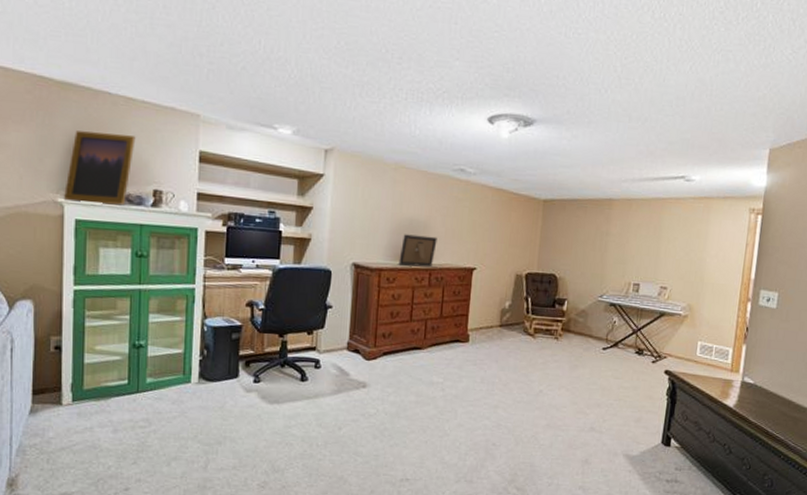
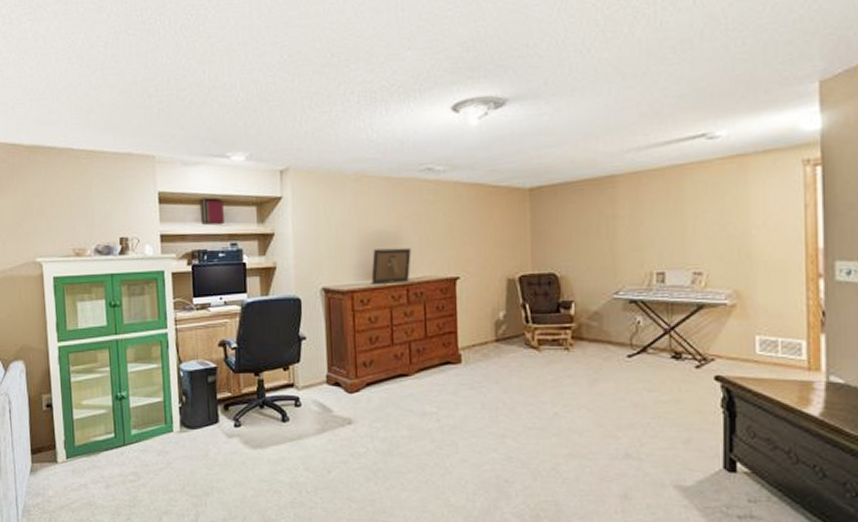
picture frame: present [63,131,136,206] -> none [41,187,99,260]
books: none [242,165,266,192] -> present [200,199,224,226]

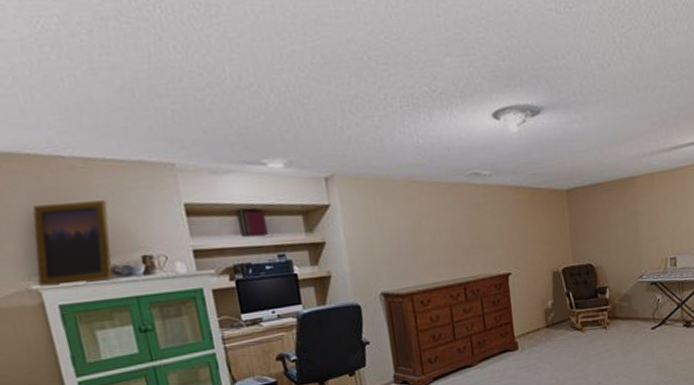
picture frame: none [41,187,99,260] -> present [32,200,113,287]
picture frame: present [371,247,411,286] -> none [428,249,466,287]

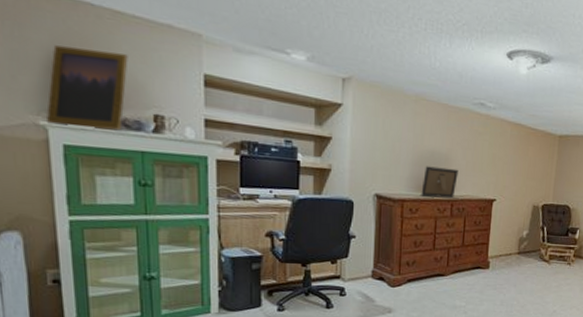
books: present [237,209,268,238] -> none [254,91,279,121]
picture frame: none [428,249,466,287] -> present [421,166,459,199]

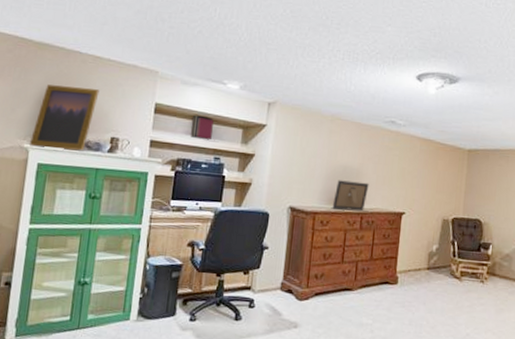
books: none [254,91,279,121] -> present [191,116,214,141]

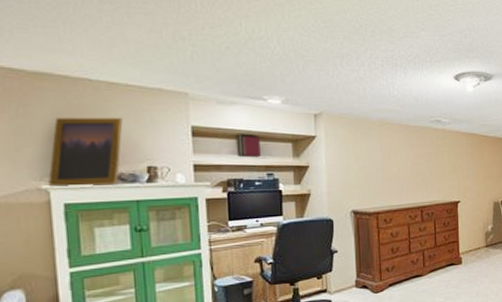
picture frame: present [332,180,369,212] -> none [393,179,424,208]

